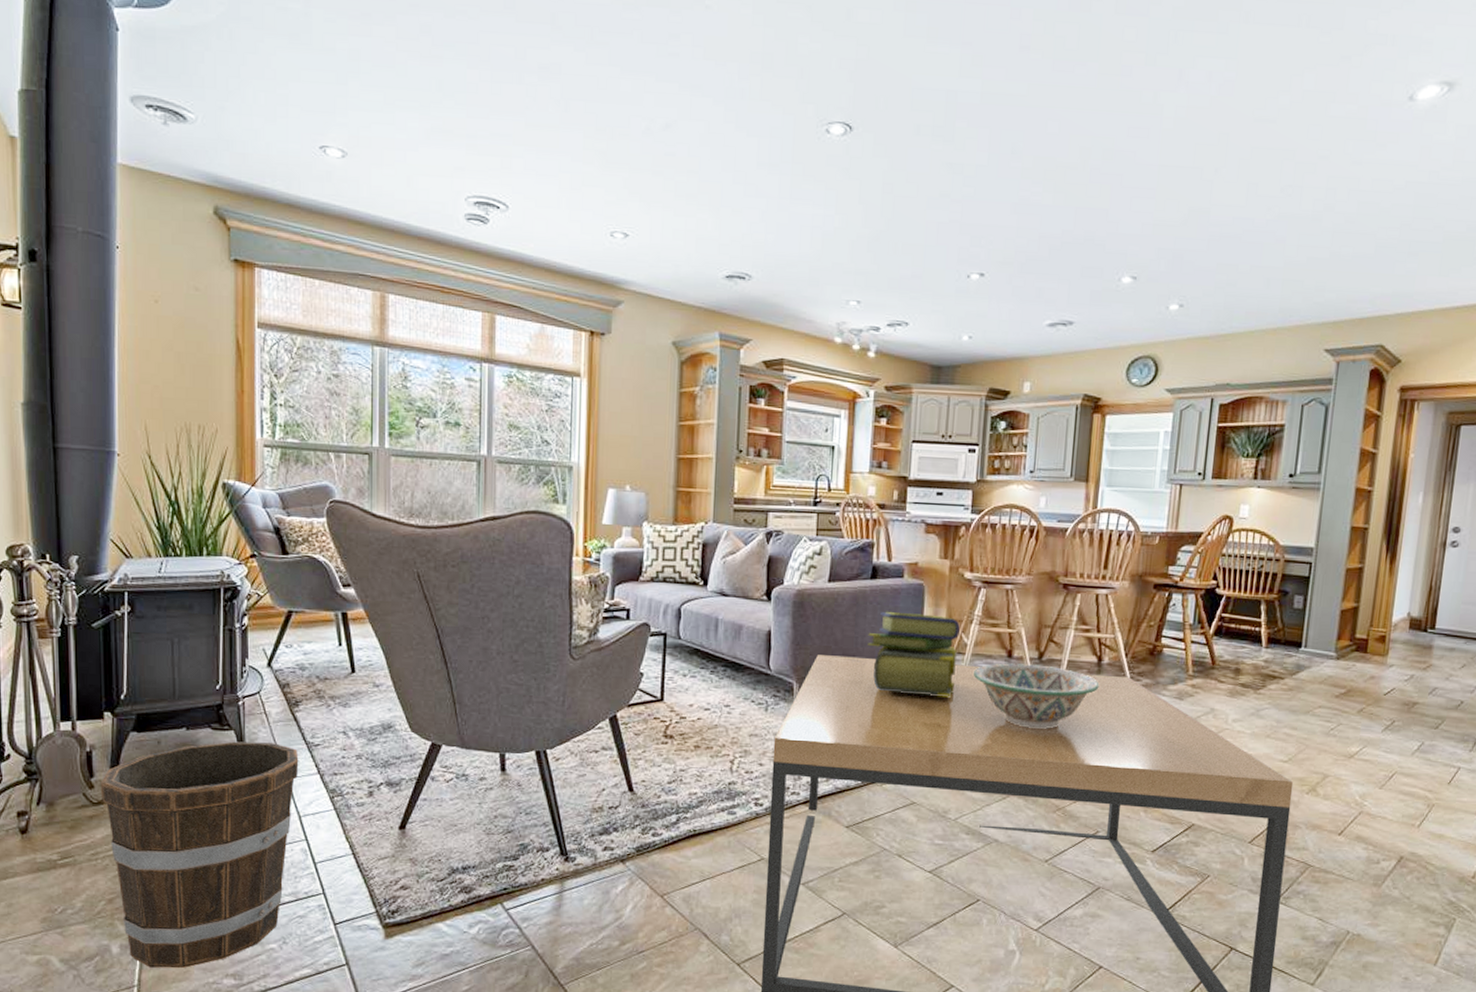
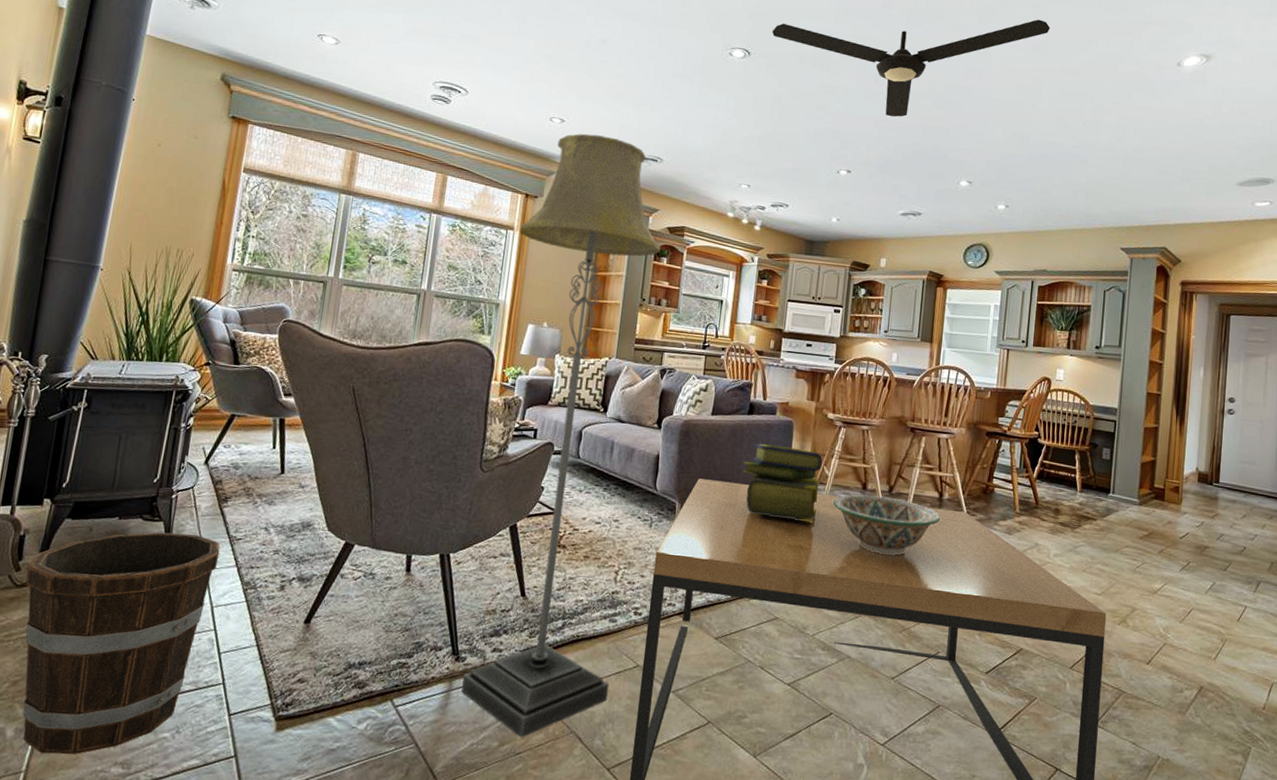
floor lamp: none [575,249,757,936] -> present [461,133,661,738]
ceiling fan: none [878,50,1241,200] -> present [771,19,1051,117]

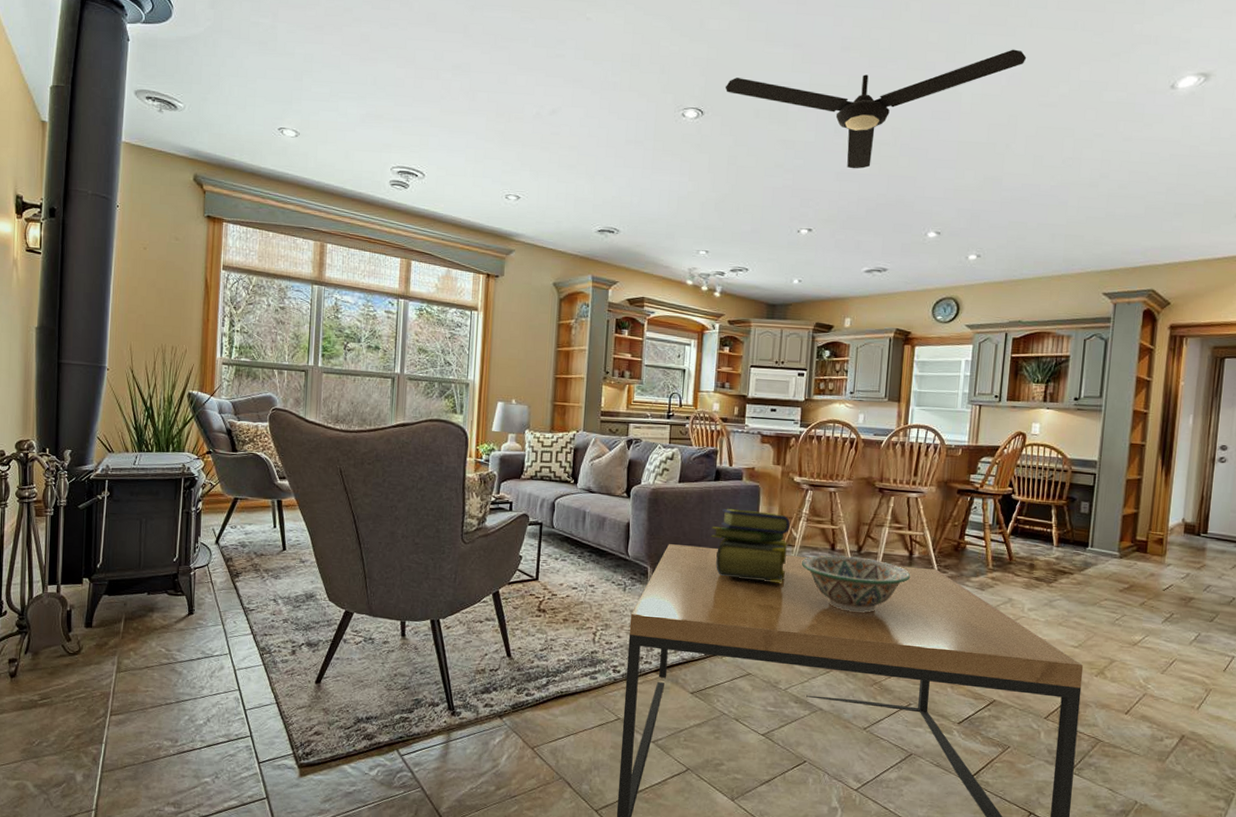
bucket: present [22,532,220,755] -> none [76,605,237,796]
floor lamp: present [461,133,661,738] -> none [459,209,622,783]

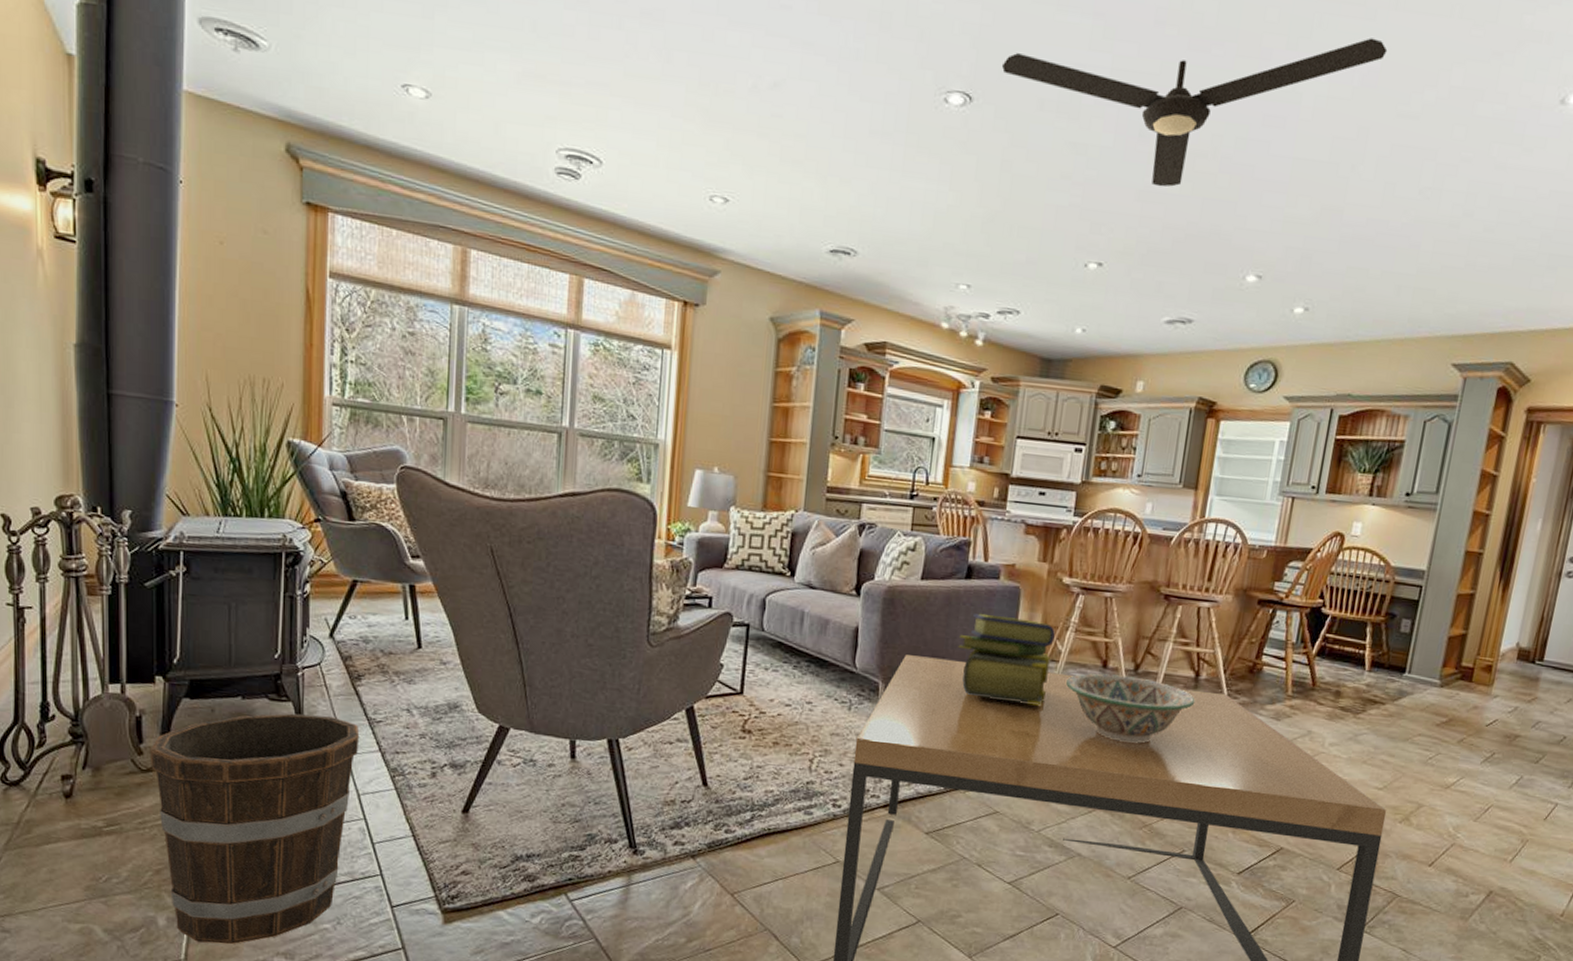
bucket: none [76,605,237,796] -> present [149,713,360,945]

